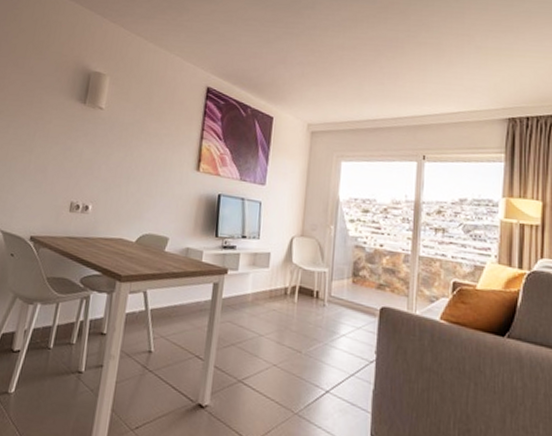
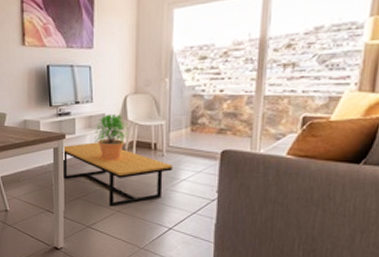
coffee table: none [219,281,333,359] -> present [62,142,173,207]
potted plant: none [257,253,293,305] -> present [95,113,129,160]

